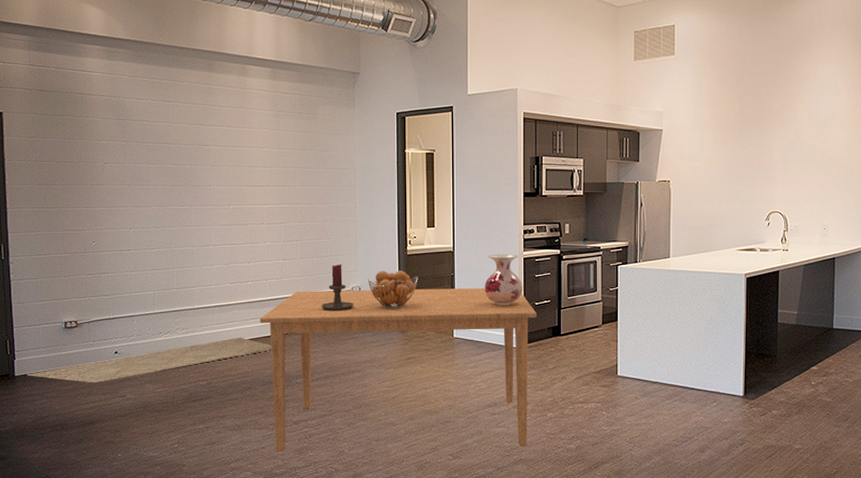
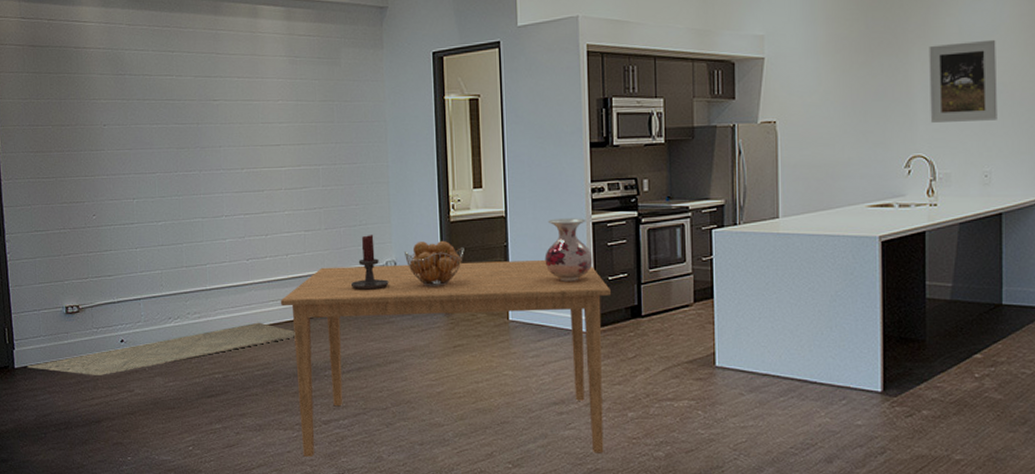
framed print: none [785,123,835,186] -> present [929,39,998,123]

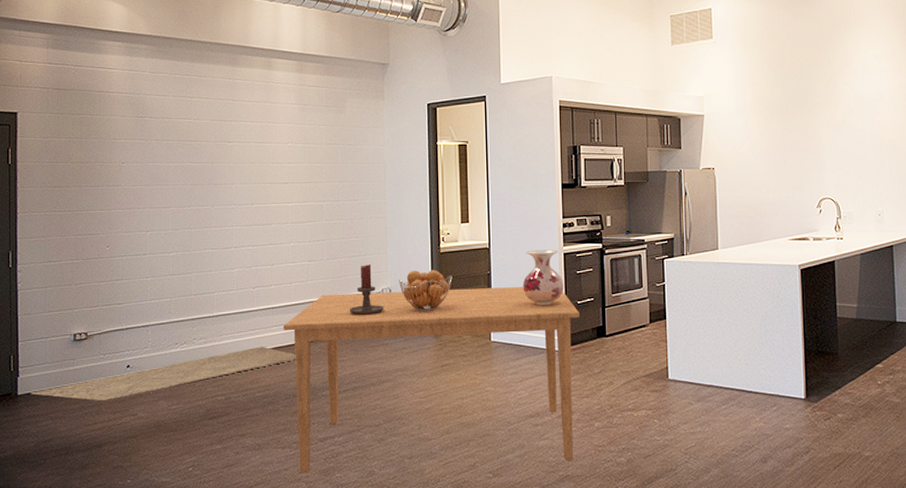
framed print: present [929,39,998,123] -> none [832,104,886,171]

